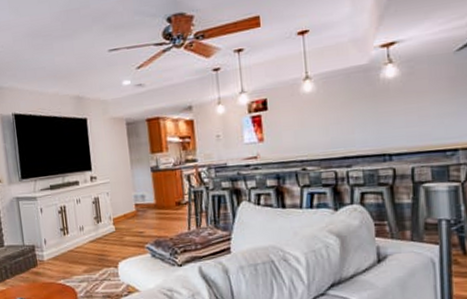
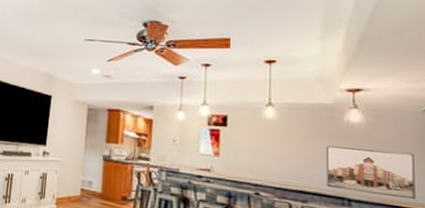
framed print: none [365,96,450,148] -> present [327,146,415,200]

